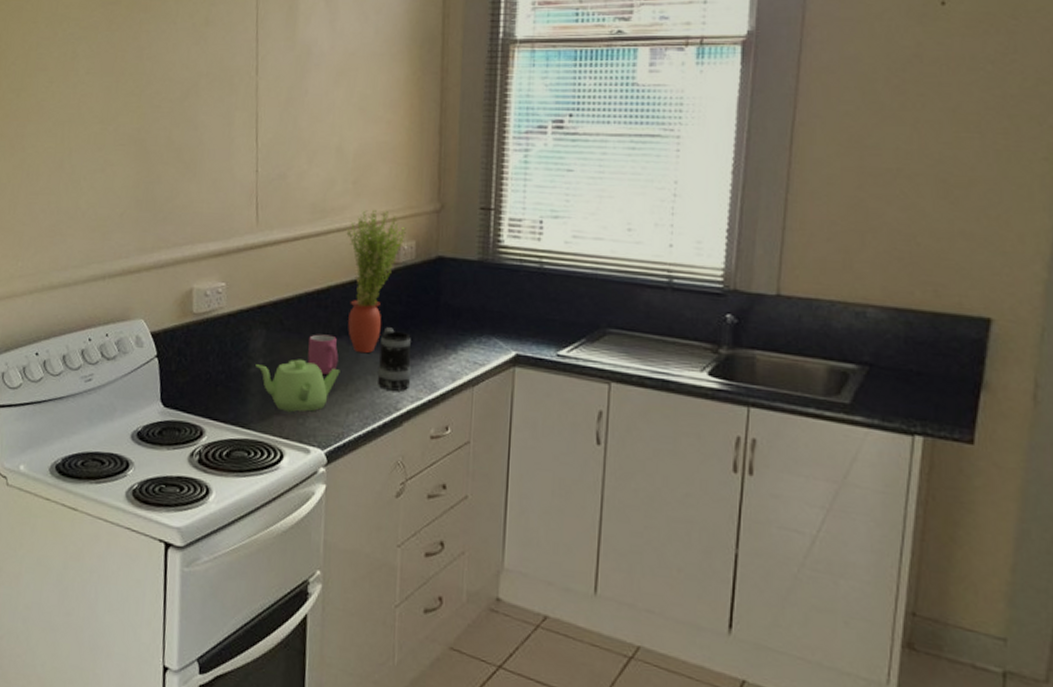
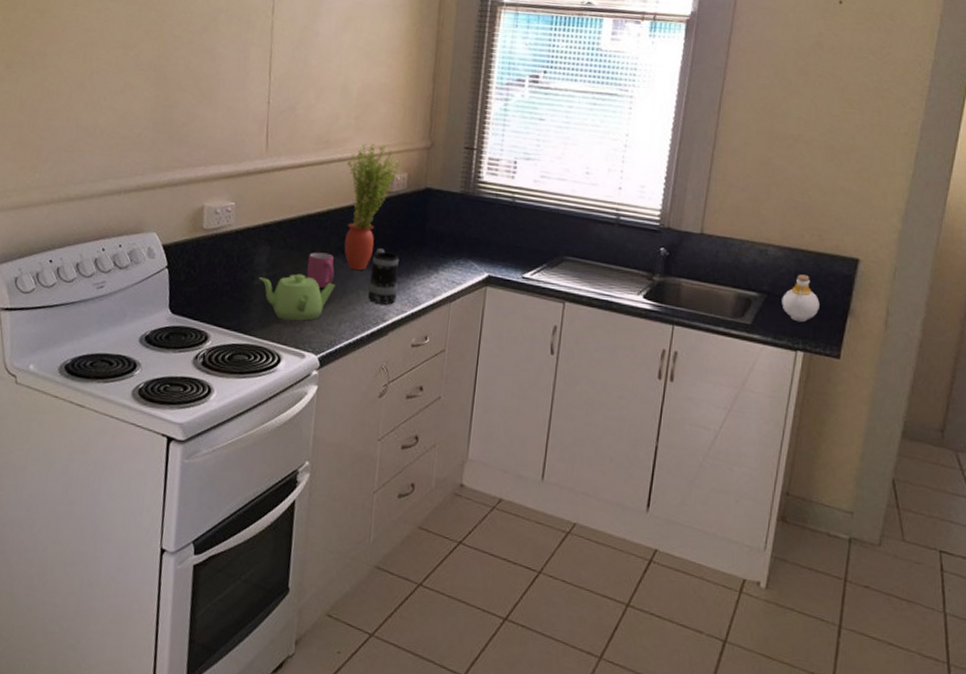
bottle: none [889,340,941,400] -> present [782,274,820,323]

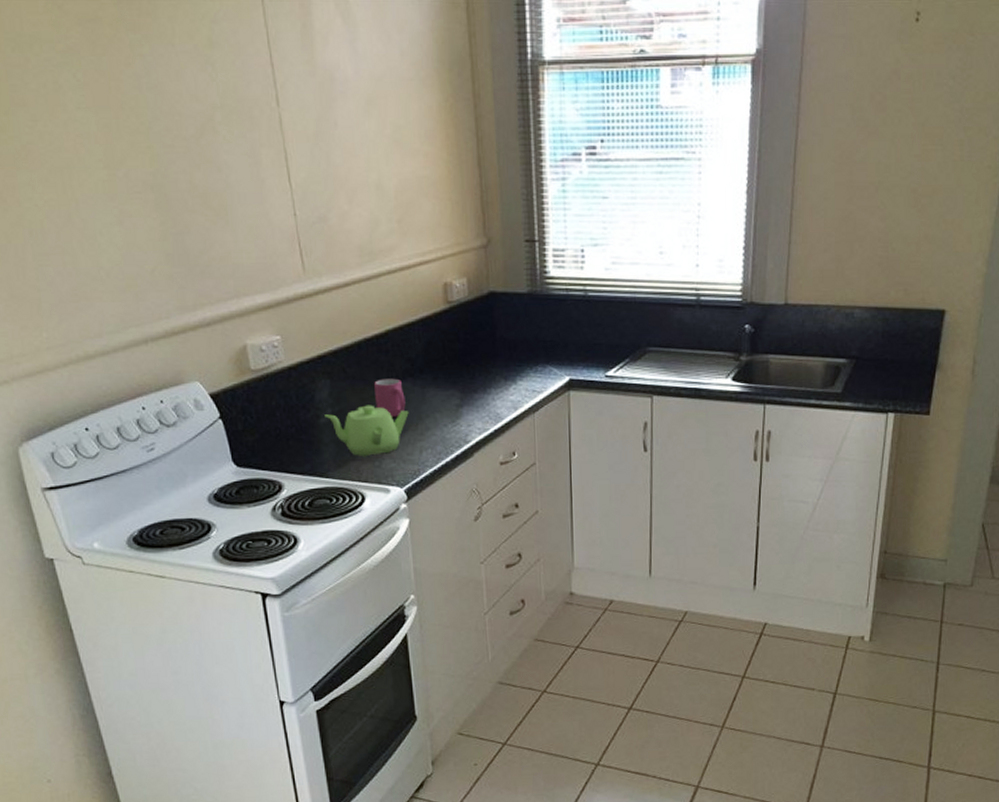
potted plant: present [344,143,400,271] -> none [397,248,456,393]
mug: present [368,248,399,305] -> none [444,365,477,425]
bottle: present [782,274,820,323] -> none [871,334,908,384]

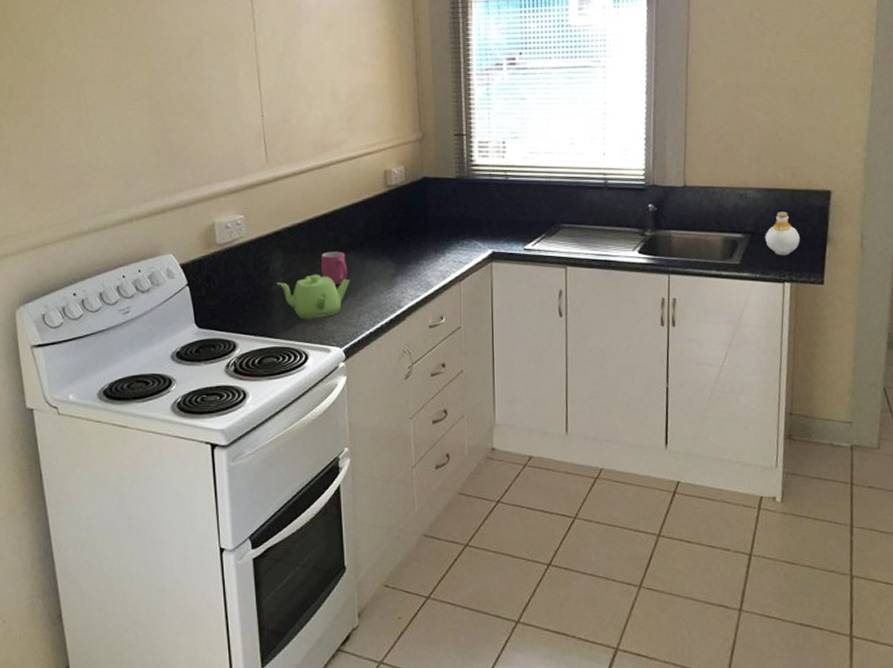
bottle: none [871,334,908,384] -> present [765,212,800,256]

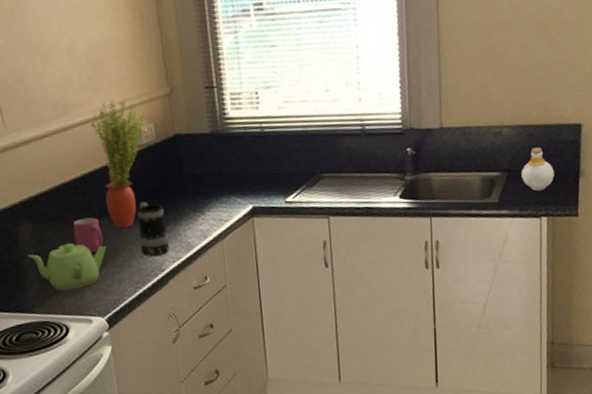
potted plant: none [345,142,395,264] -> present [90,100,144,229]
mug: none [381,240,410,292] -> present [137,202,170,256]

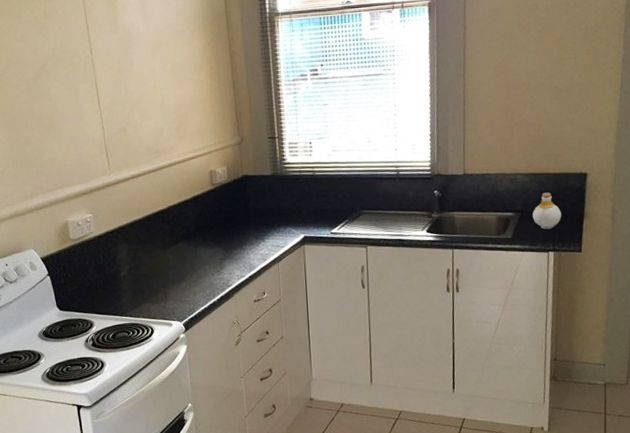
teapot: present [28,243,107,291] -> none [124,261,186,300]
mug: present [73,217,103,253] -> none [160,241,183,270]
potted plant: present [90,100,144,229] -> none [176,147,219,251]
mug: present [137,202,170,256] -> none [211,230,236,274]

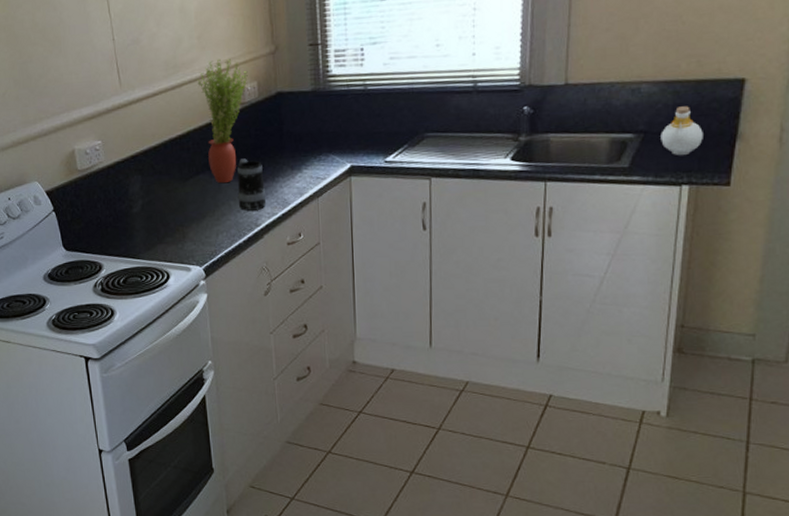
potted plant: none [176,147,219,251] -> present [197,58,248,184]
mug: none [211,230,236,274] -> present [237,158,267,211]

